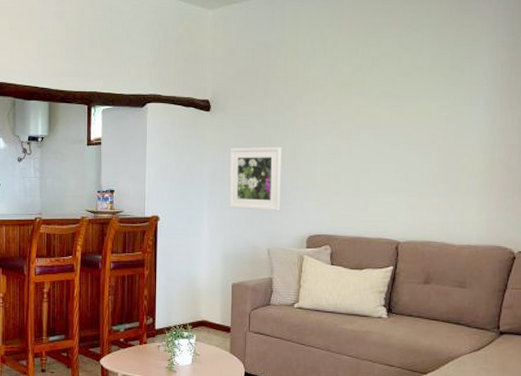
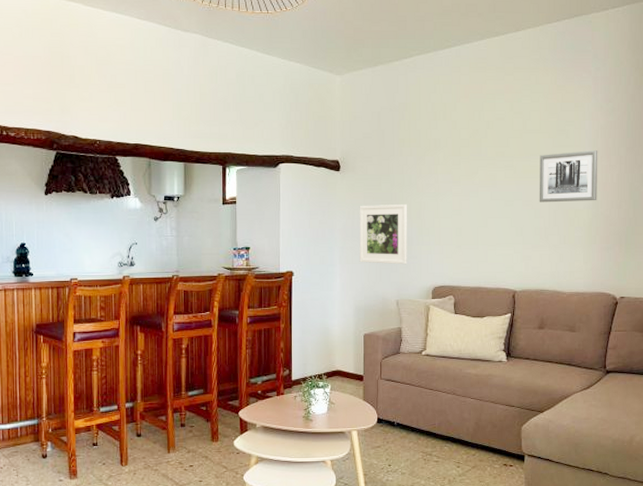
wall art: none [428,90,498,147] -> present [539,150,598,203]

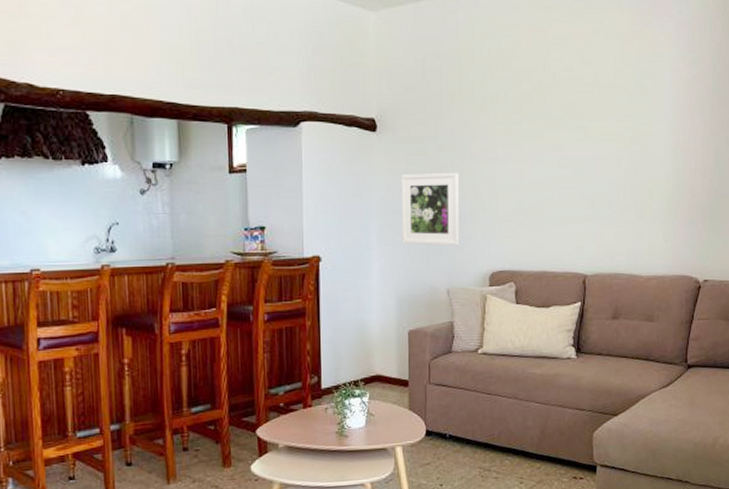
wall art: present [539,150,598,203] -> none [613,109,680,171]

